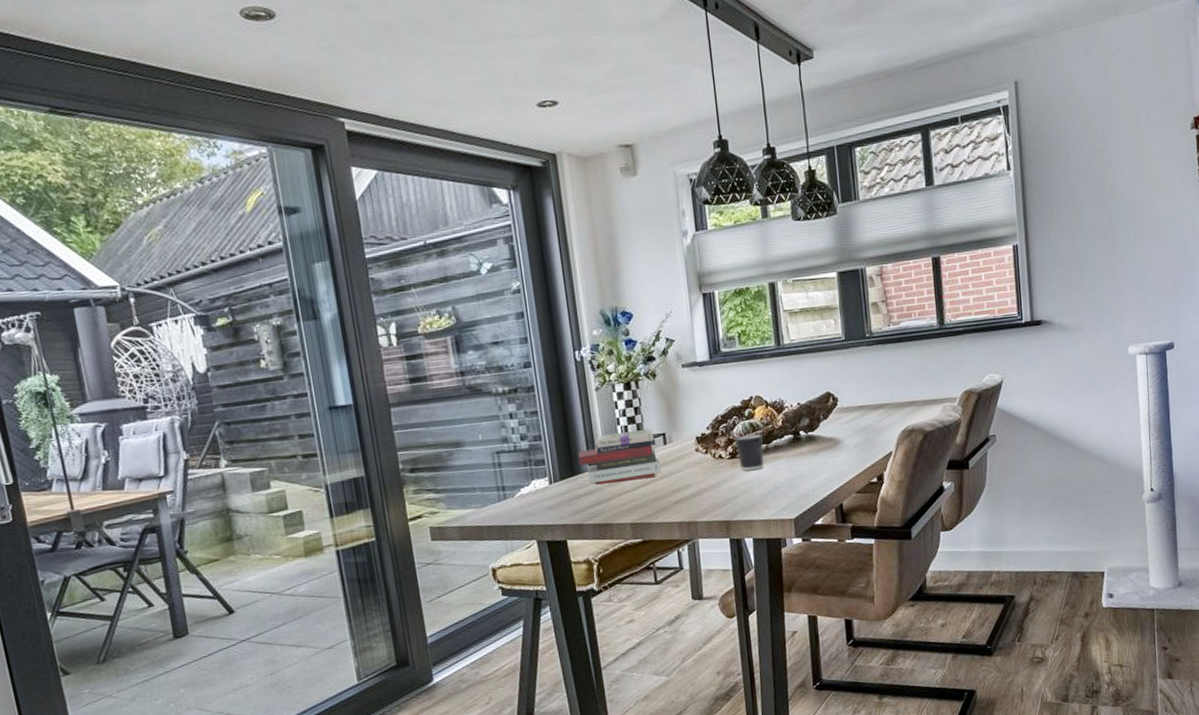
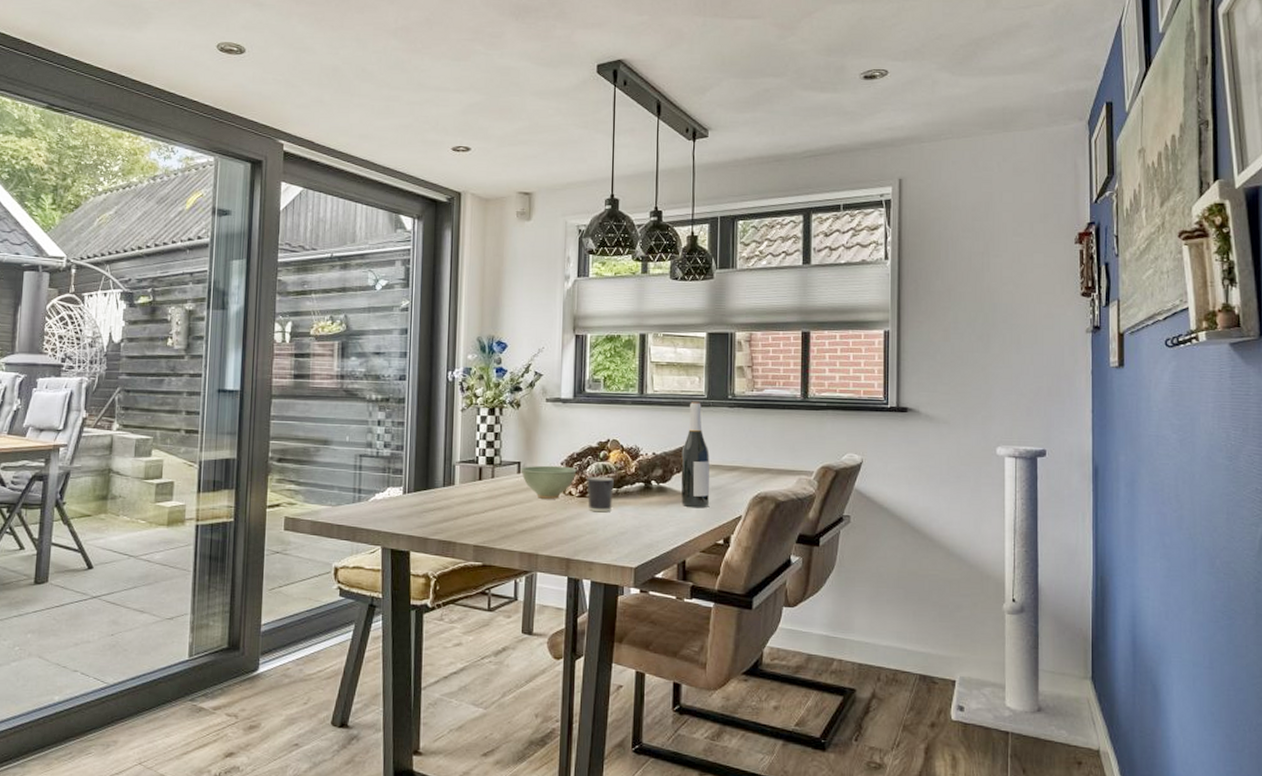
books: present [578,428,662,485] -> none [435,454,512,504]
bowl: none [666,430,724,467] -> present [521,465,577,499]
wine bottle: none [826,344,860,452] -> present [681,401,710,508]

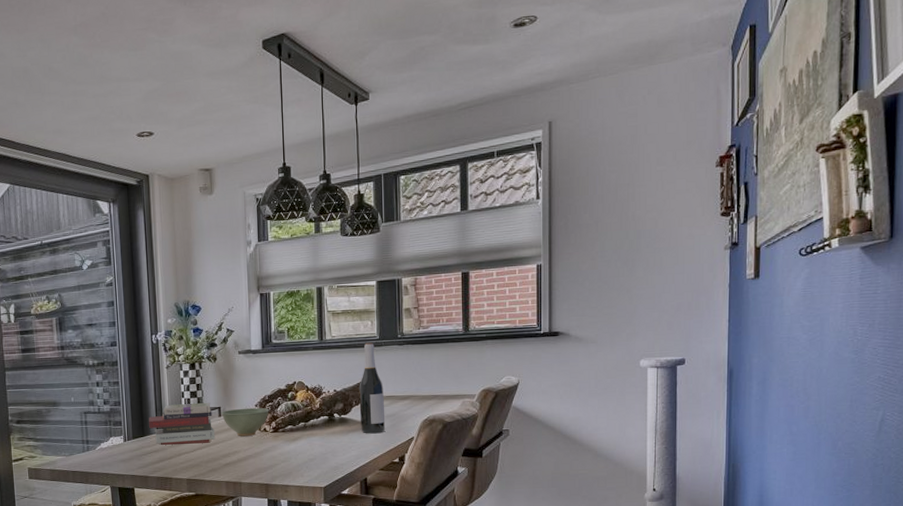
books: none [435,454,512,504] -> present [149,402,216,445]
mug: present [587,476,614,513] -> none [278,413,302,444]

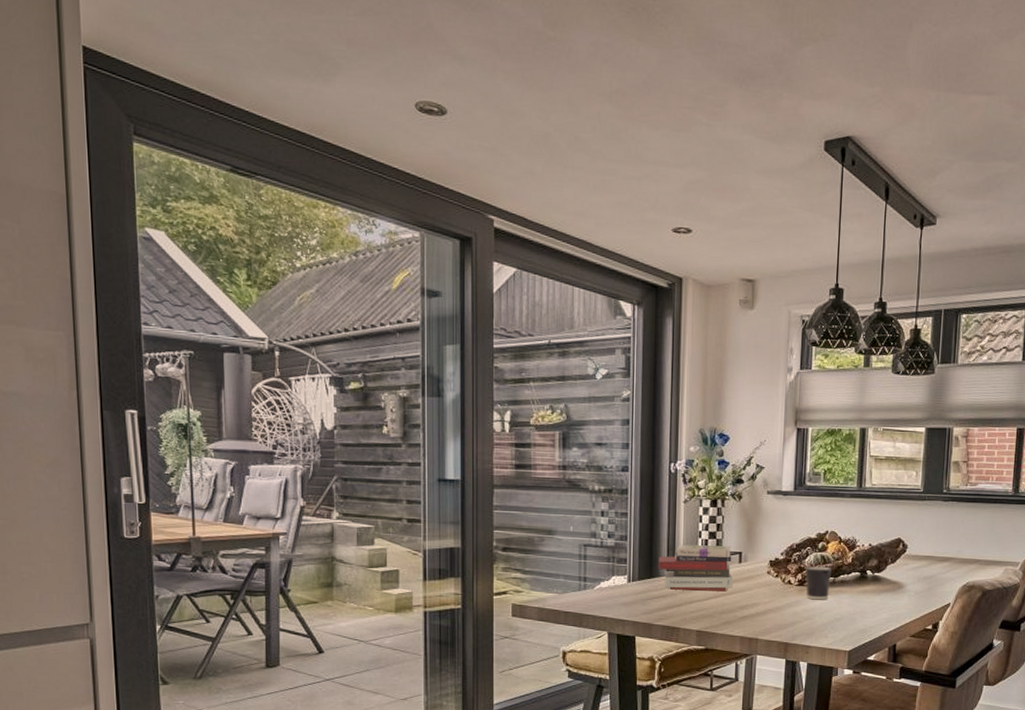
bowl: present [221,407,269,436] -> none [742,555,796,588]
mug: none [278,413,302,444] -> present [805,566,831,600]
wine bottle: present [359,342,386,434] -> none [894,495,923,596]

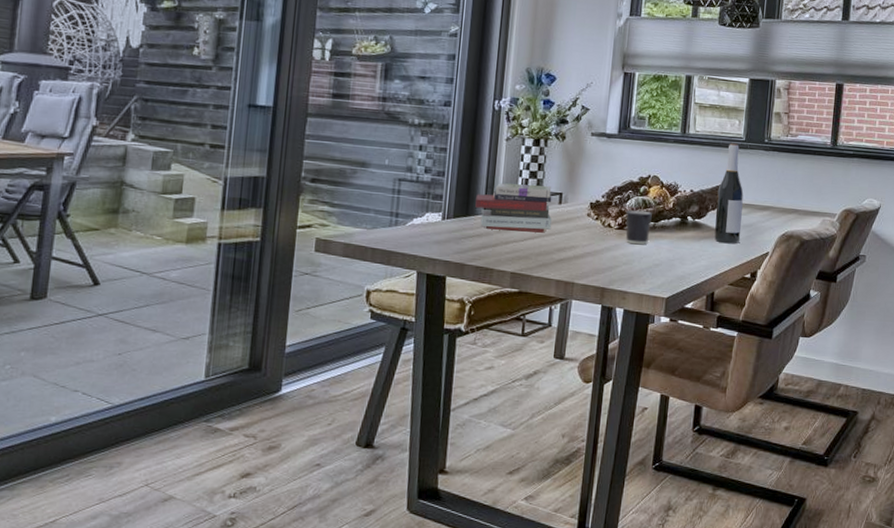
wine bottle: none [894,495,923,596] -> present [714,143,744,244]

